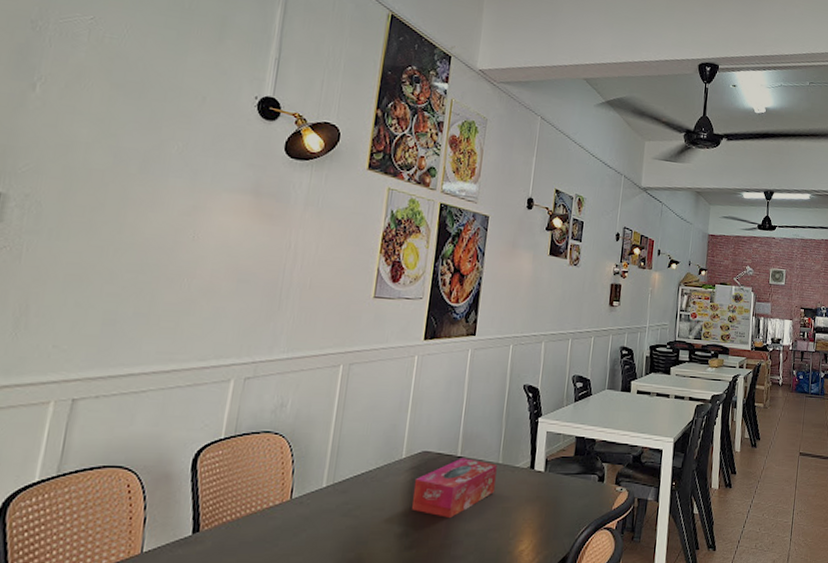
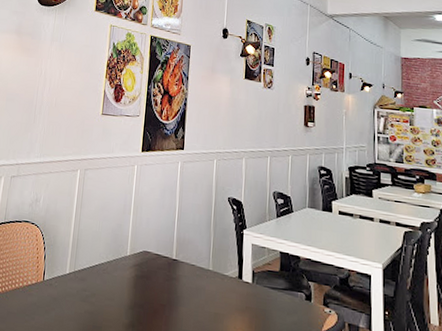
tissue box: present [412,458,497,518] -> none [136,260,208,316]

